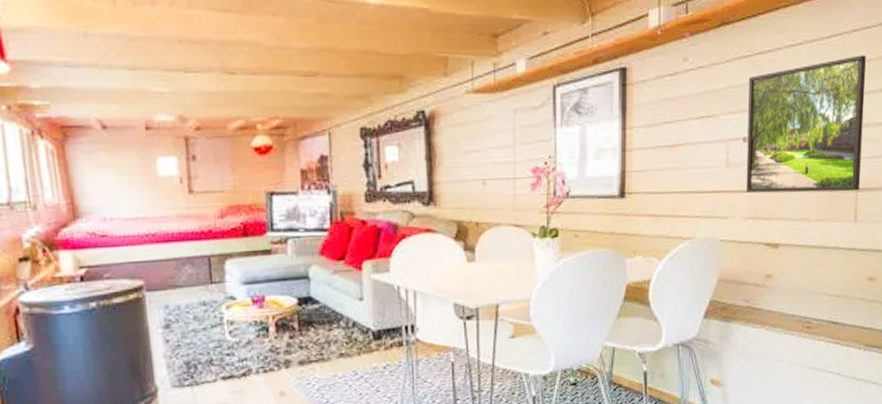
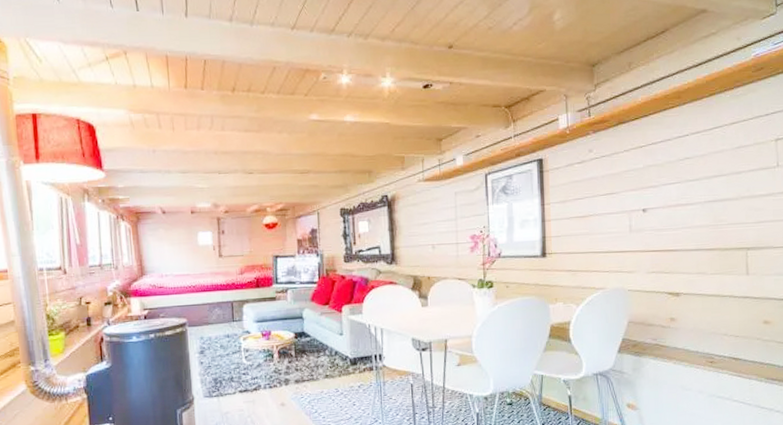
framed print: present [746,55,866,193] -> none [644,142,750,252]

